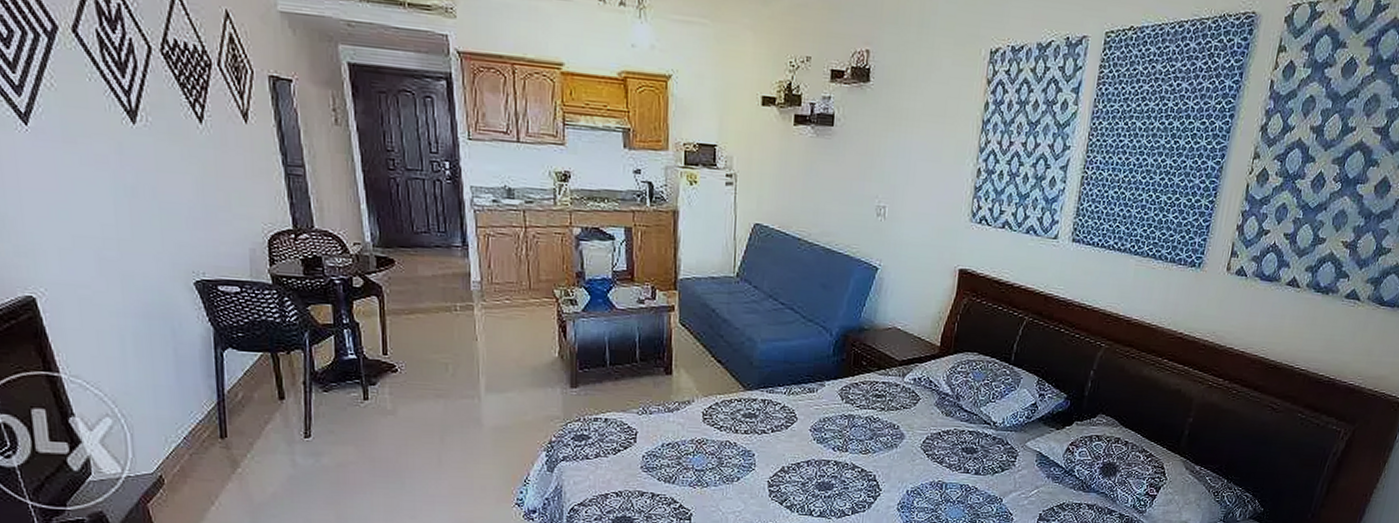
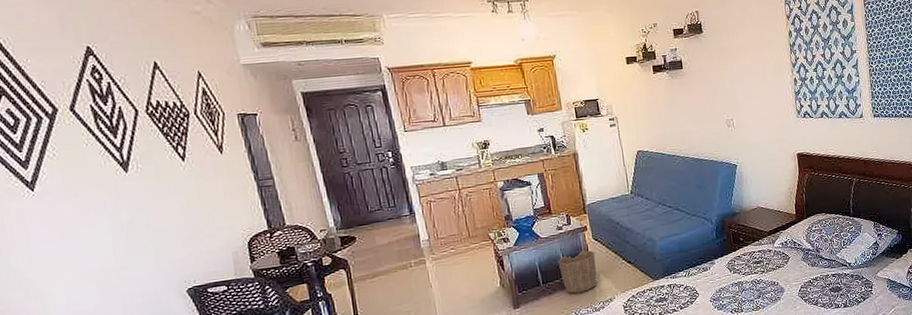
waste basket: none [632,334,680,386] -> present [557,250,597,294]

